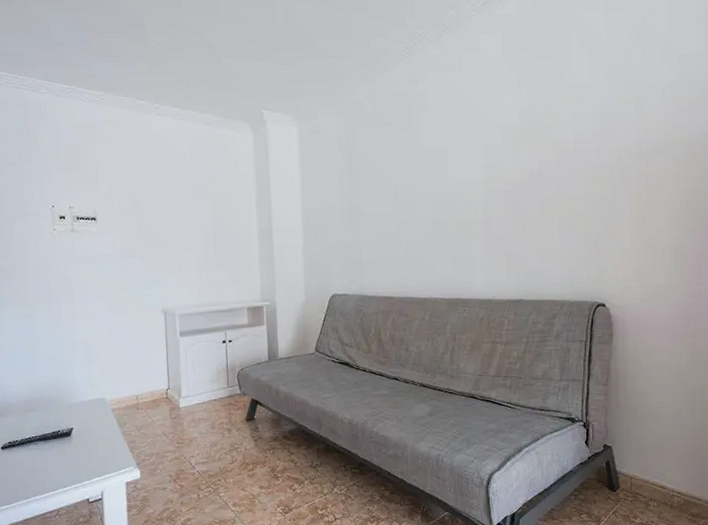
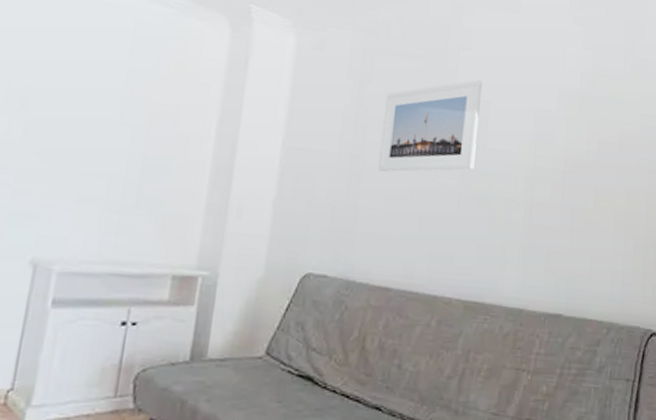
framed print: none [368,132,442,215] -> present [378,80,483,172]

